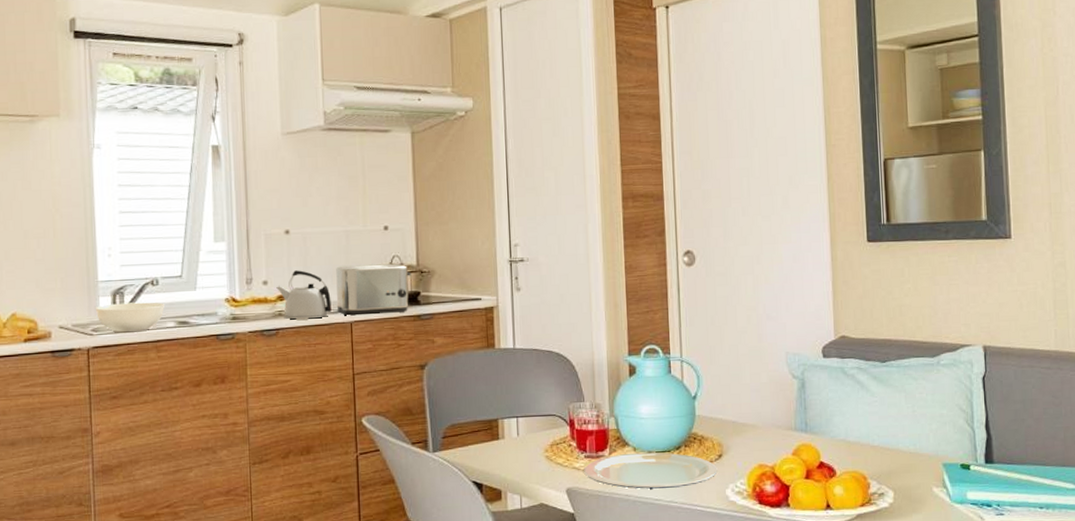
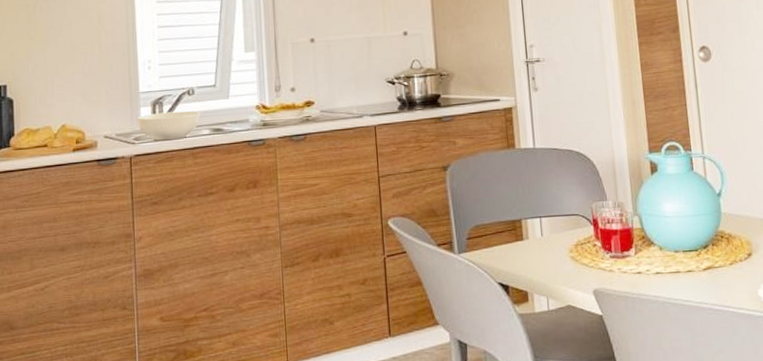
kettle: present [276,270,332,321] -> none [303,76,356,126]
toaster: present [336,263,411,316] -> none [359,67,431,120]
plate: present [584,452,718,489] -> none [610,251,748,290]

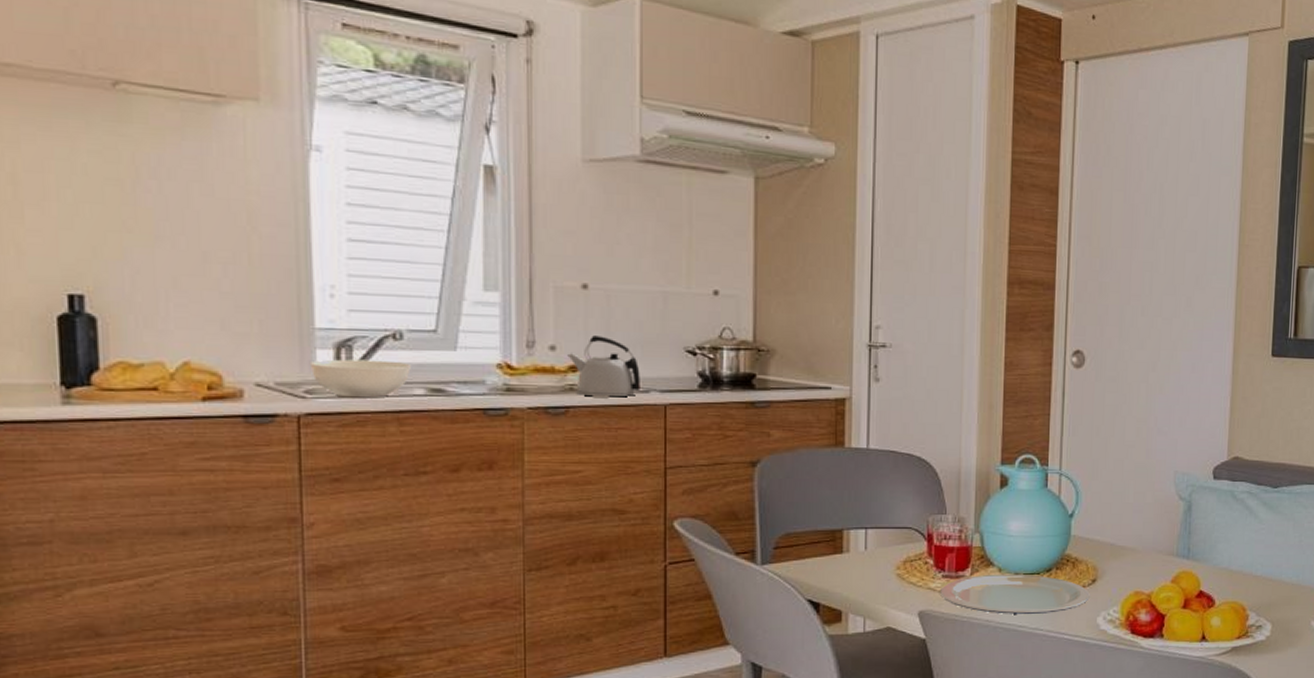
kettle: none [303,76,356,126] -> present [567,335,640,399]
plate: none [610,251,748,290] -> present [940,573,1090,614]

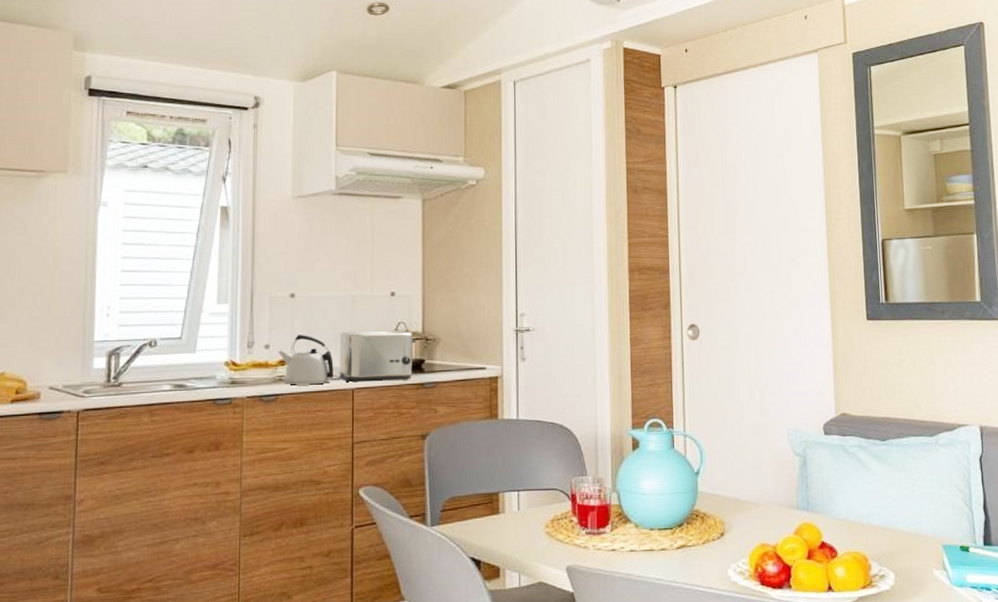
bowl: present [309,359,411,398] -> none [88,364,161,395]
toaster: none [647,334,746,399] -> present [339,330,416,383]
plate: present [940,573,1090,614] -> none [585,529,720,568]

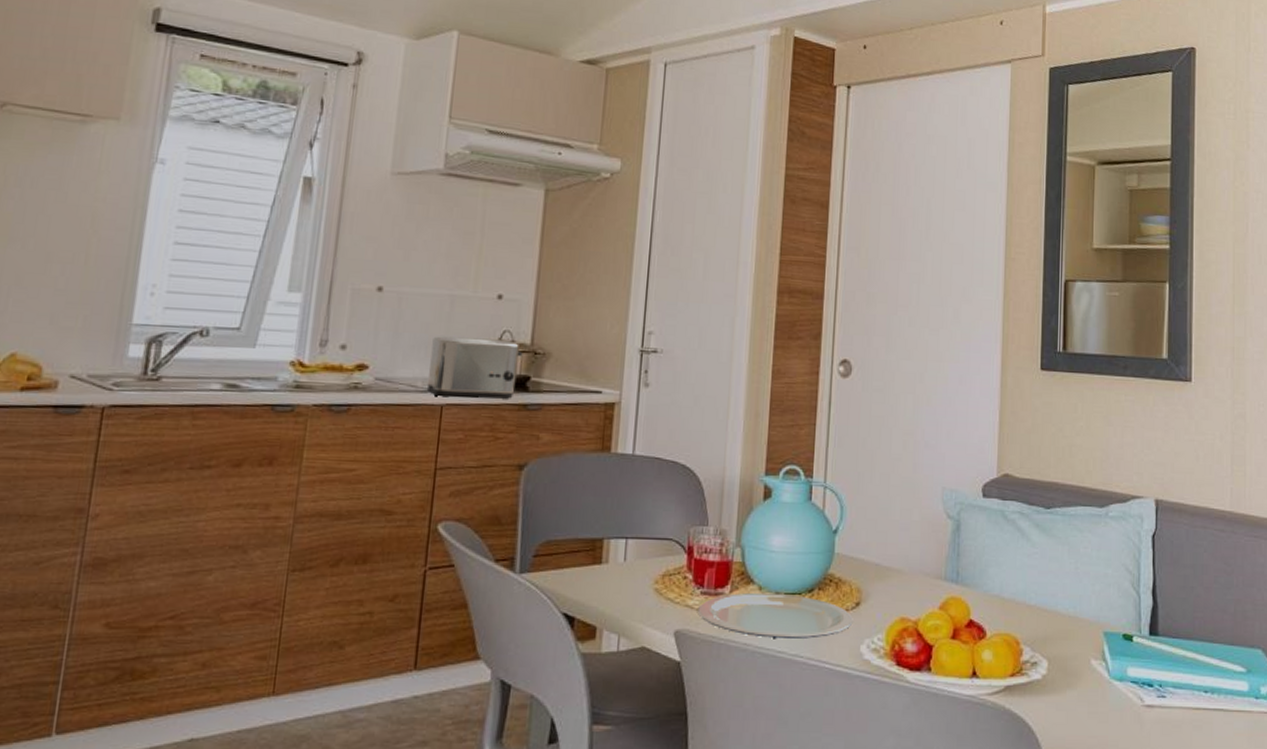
kettle: present [278,335,334,387] -> none [356,336,422,398]
plate: none [585,529,720,568] -> present [698,592,853,639]

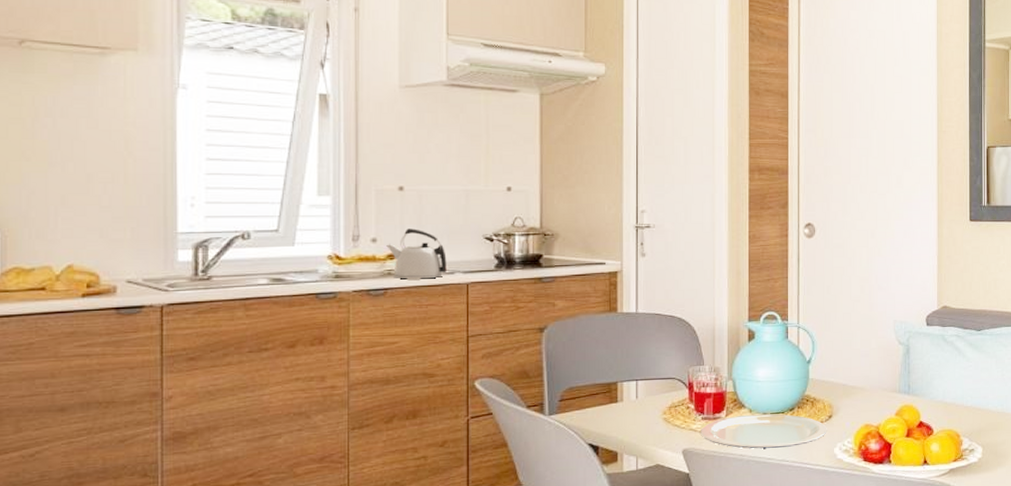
kettle: none [356,336,422,398] -> present [386,228,447,281]
toaster: present [427,336,523,400] -> none [452,225,534,277]

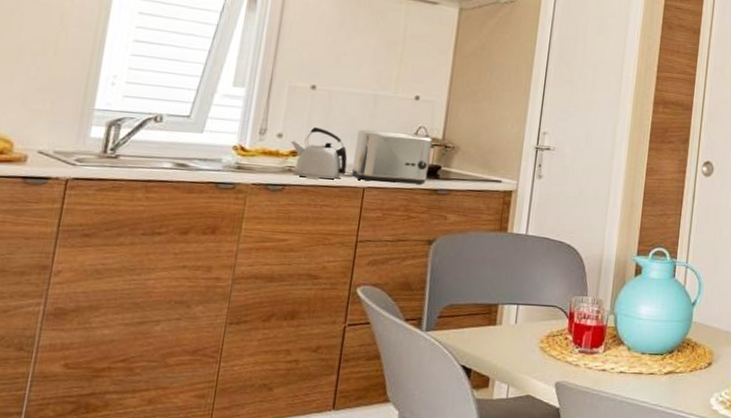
toaster: none [452,225,534,277] -> present [351,129,435,186]
plate: present [701,413,827,449] -> none [576,352,706,392]

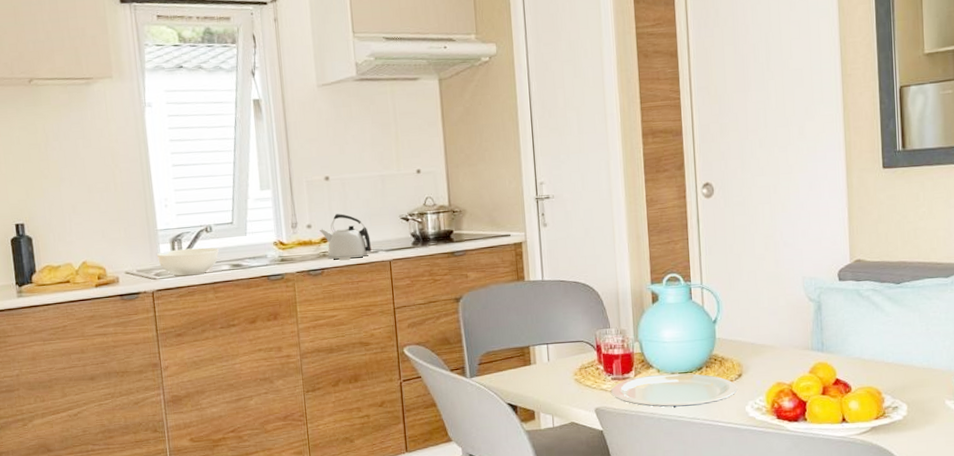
bowl: none [84,135,164,169] -> present [156,247,219,277]
toaster: present [351,129,435,186] -> none [374,204,444,255]
plate: none [576,352,706,392] -> present [611,373,738,408]

